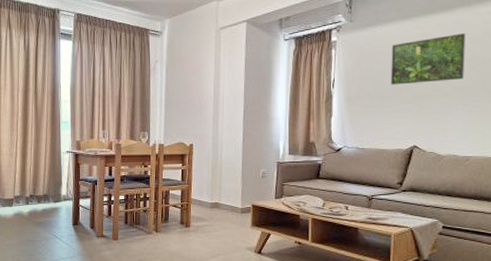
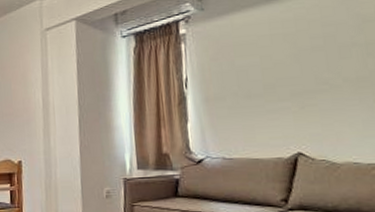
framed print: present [390,33,466,85] -> none [256,13,358,81]

